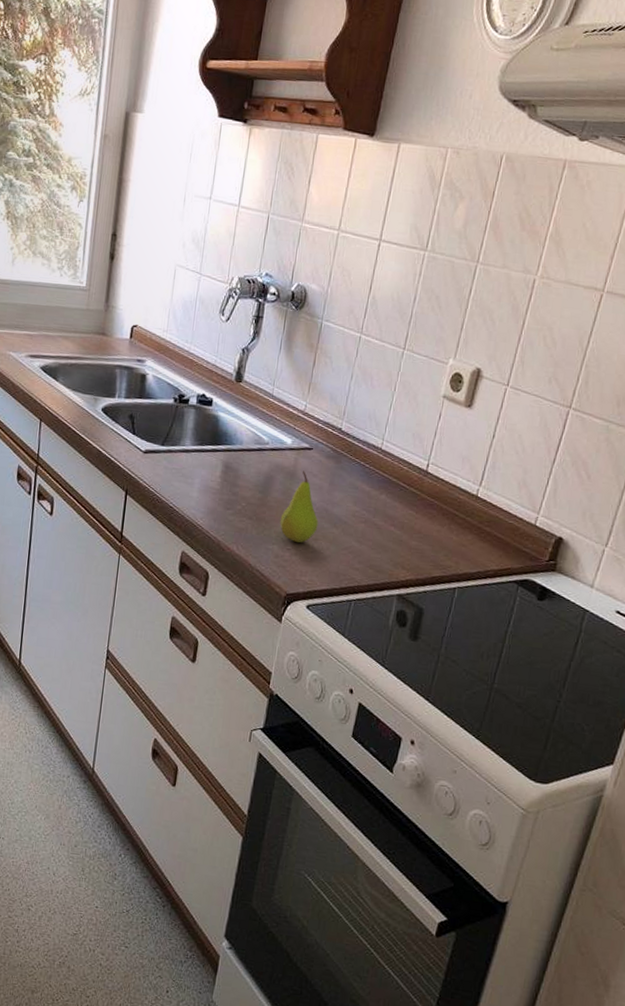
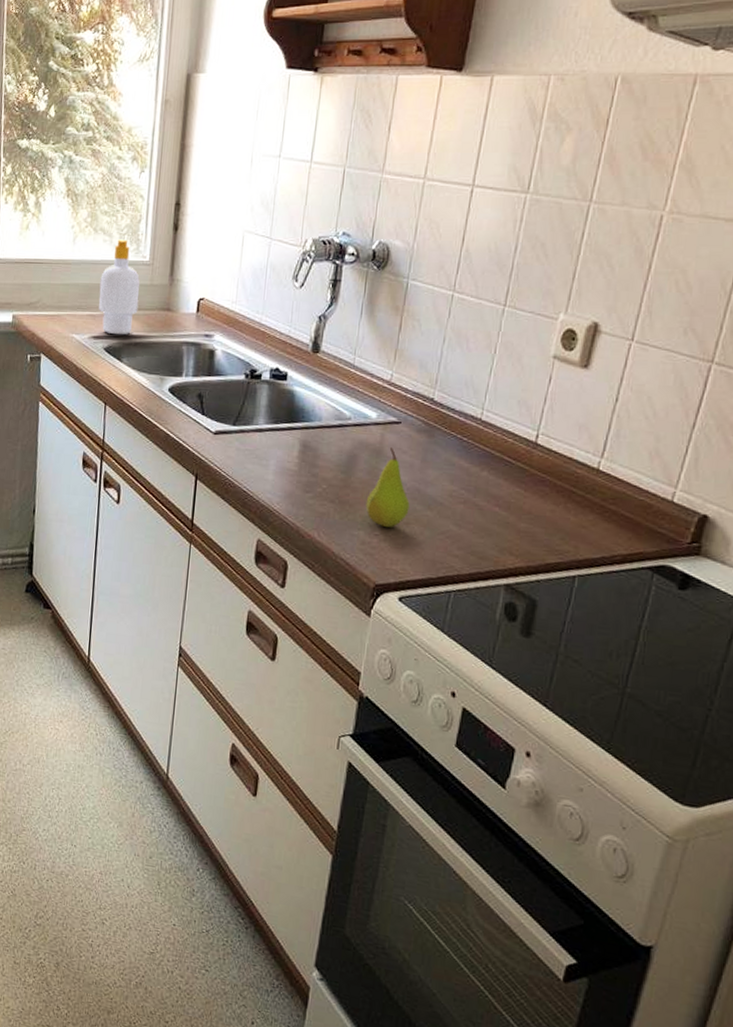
soap bottle: none [36,264,77,356] -> present [99,239,140,335]

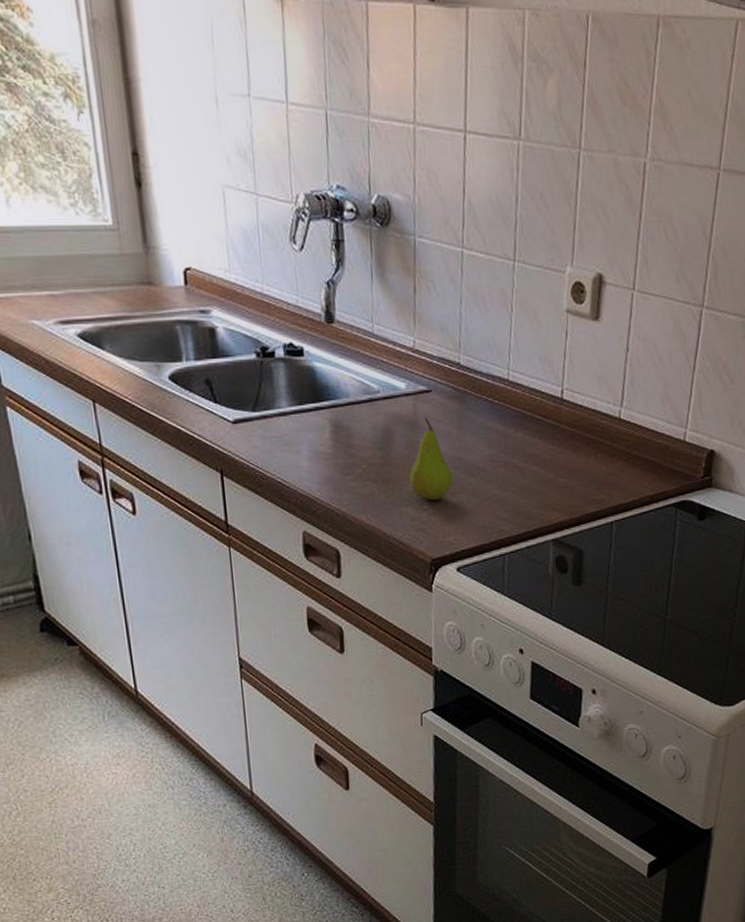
soap bottle: present [99,239,140,335] -> none [53,199,112,318]

